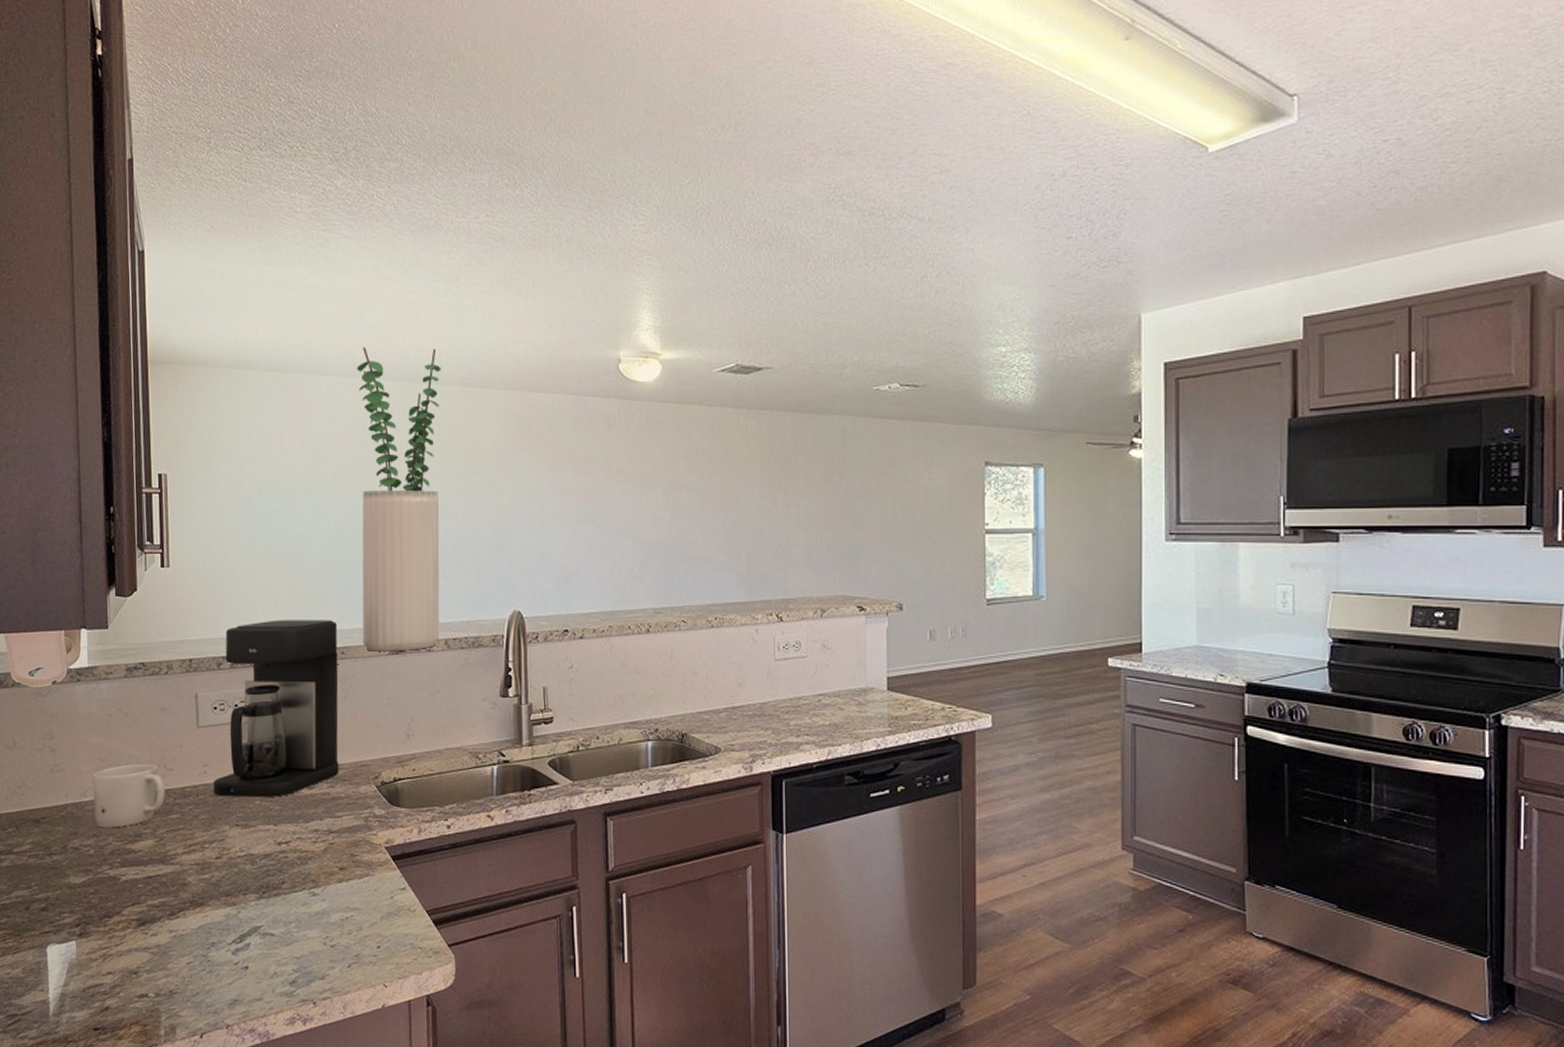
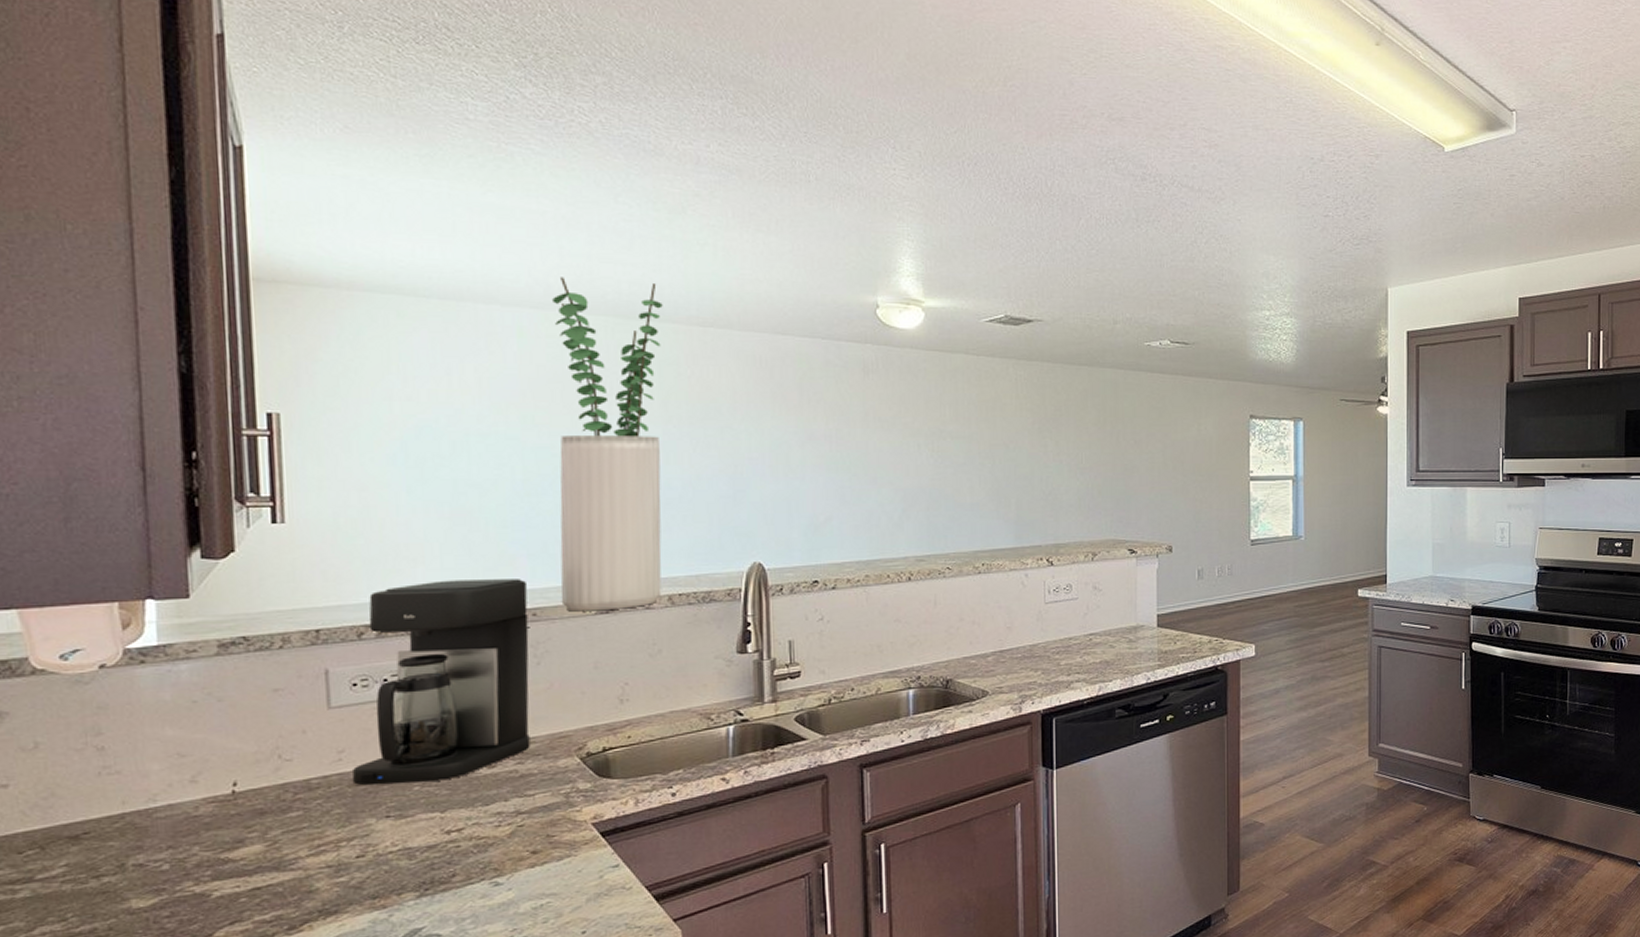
mug: present [92,763,165,828] -> none [166,755,281,837]

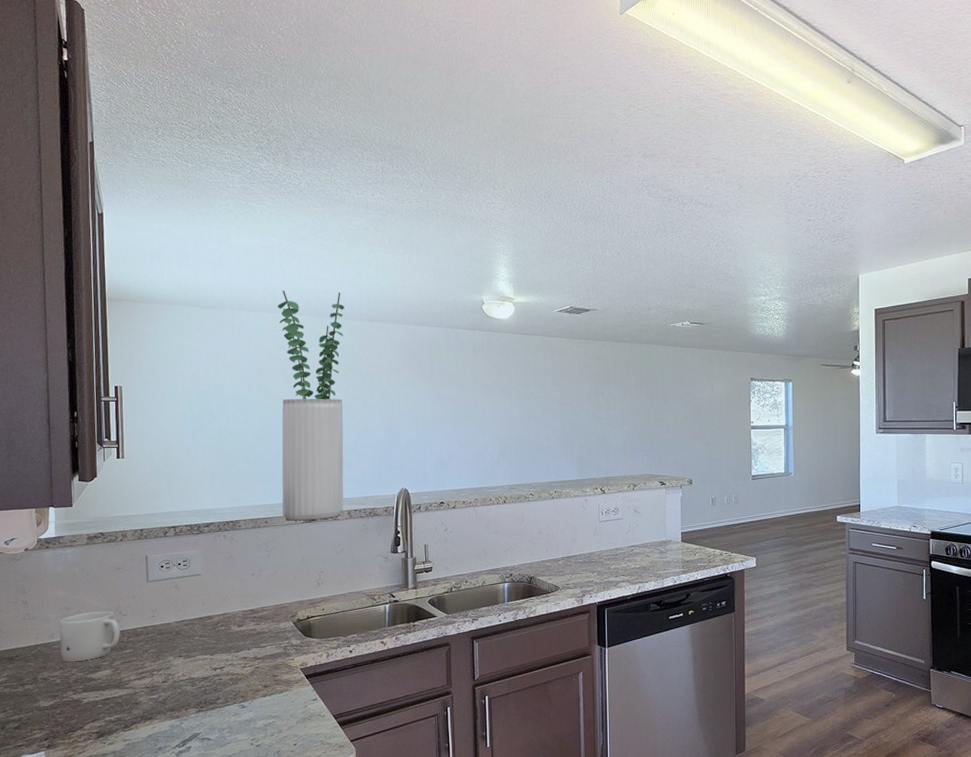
mug: none [166,755,281,837] -> present [59,611,121,662]
coffee maker: present [352,579,530,785] -> none [160,497,263,634]

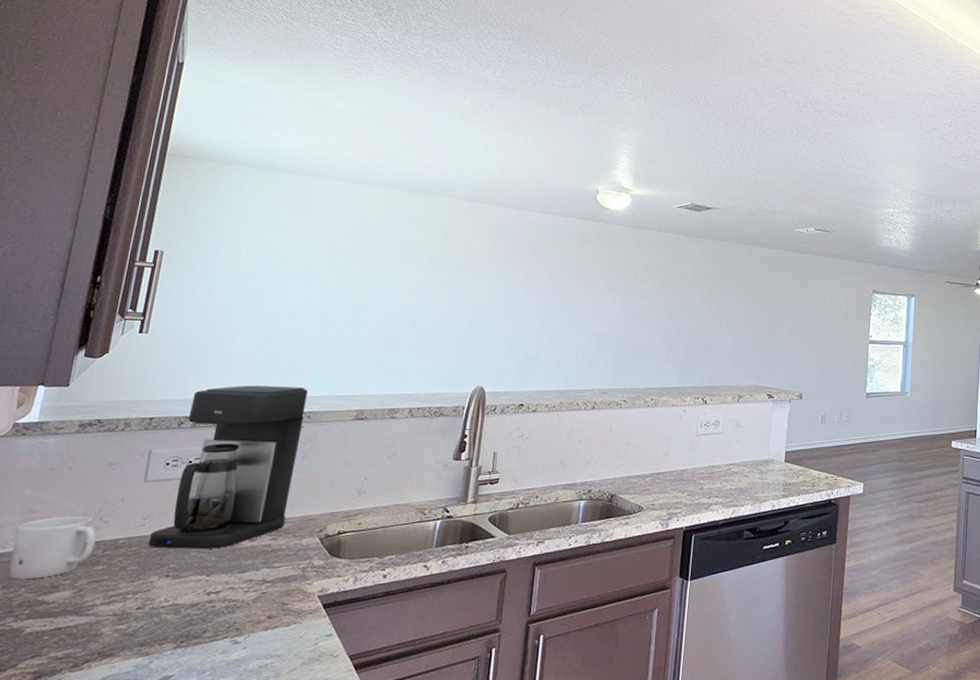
coffee maker: none [160,497,263,634] -> present [148,385,308,549]
vase: present [278,290,345,521] -> none [330,161,444,418]

